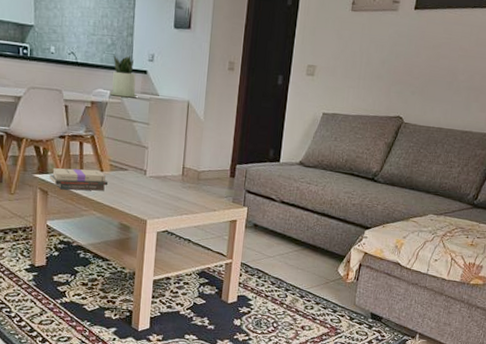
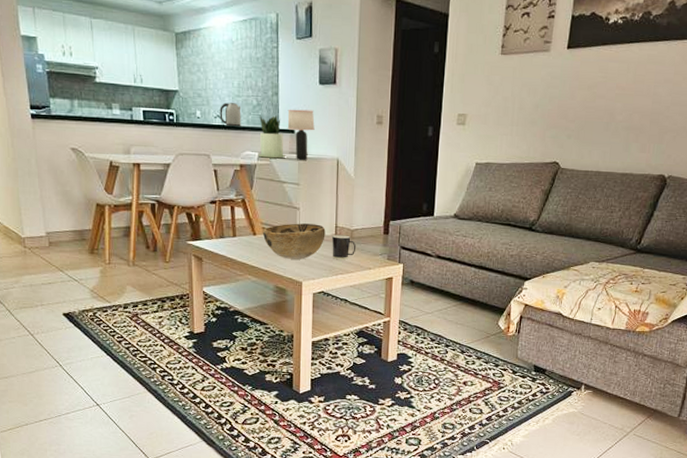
books: present [49,168,109,191] -> none [203,233,262,256]
kettle: none [73,39,96,65] -> present [220,102,241,127]
decorative bowl: none [110,162,173,198] -> present [263,223,326,260]
table lamp: none [140,50,168,101] -> present [287,109,315,160]
mug: none [178,175,203,200] -> present [331,234,357,259]

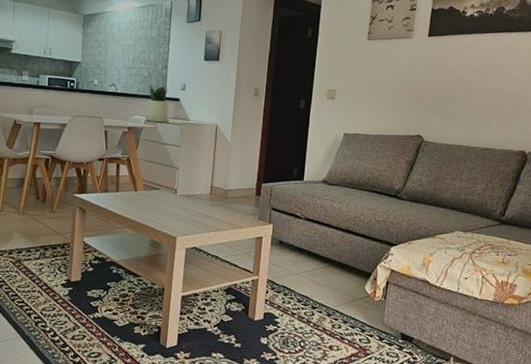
kettle: present [220,102,241,127] -> none [114,73,134,95]
decorative bowl: present [263,223,326,260] -> none [144,181,202,216]
table lamp: present [287,109,315,160] -> none [173,80,198,125]
mug: present [331,234,357,259] -> none [206,194,230,218]

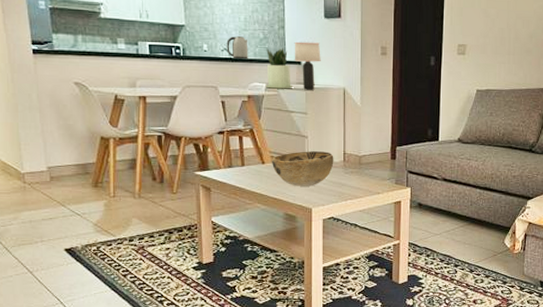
kettle: none [114,73,134,95] -> present [226,35,248,59]
decorative bowl: none [144,181,202,216] -> present [272,151,334,187]
table lamp: none [173,80,198,125] -> present [294,41,321,90]

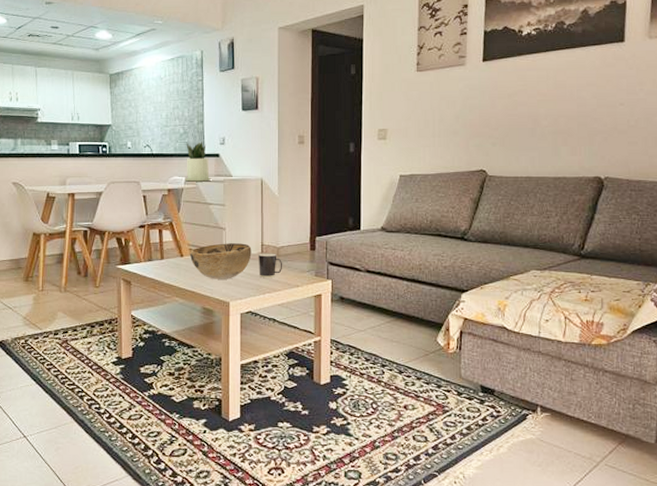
kettle: present [226,35,248,59] -> none [149,132,169,154]
table lamp: present [294,41,321,90] -> none [212,134,239,182]
mug: none [340,161,365,185] -> present [257,253,283,278]

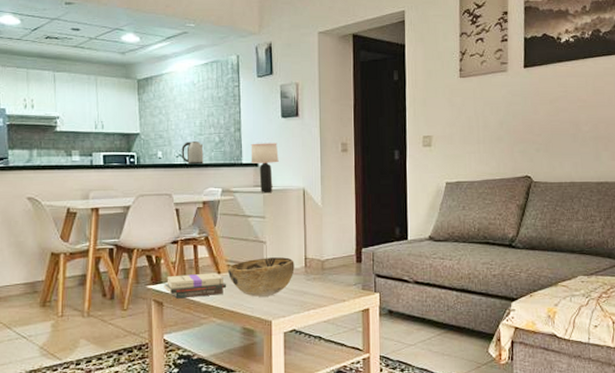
books: none [132,256,189,279] -> present [164,273,227,299]
kettle: none [149,132,169,154] -> present [181,140,204,165]
planter: present [184,142,212,182] -> none [221,150,251,193]
table lamp: none [212,134,239,182] -> present [250,143,279,192]
mug: present [257,253,283,278] -> none [301,266,328,293]

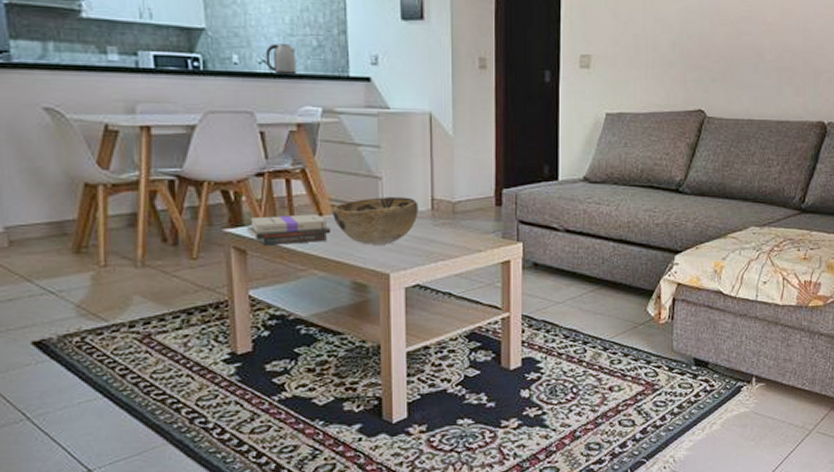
table lamp: present [250,143,279,192] -> none [360,51,398,116]

